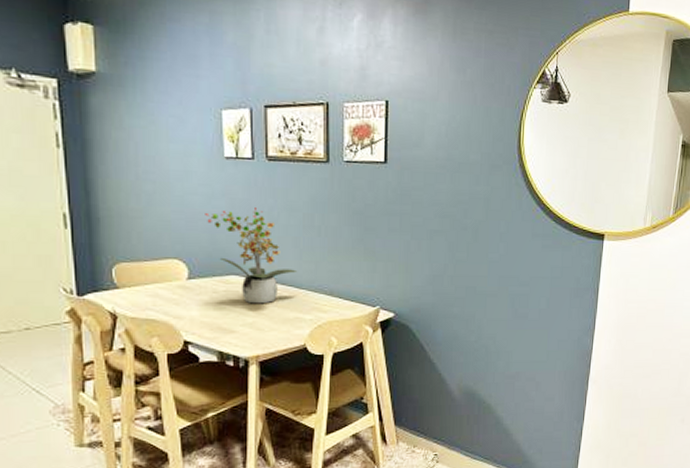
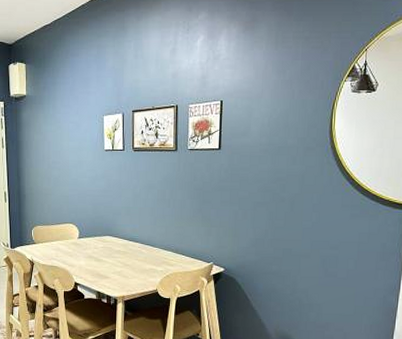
potted plant: present [205,208,298,304] -> none [91,186,153,258]

